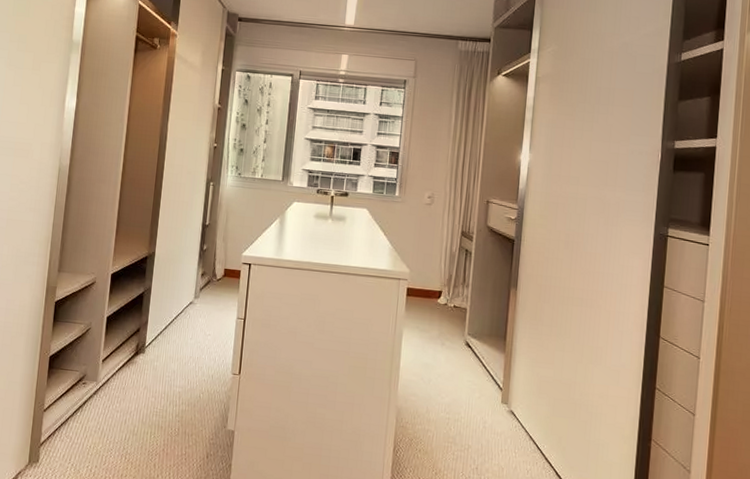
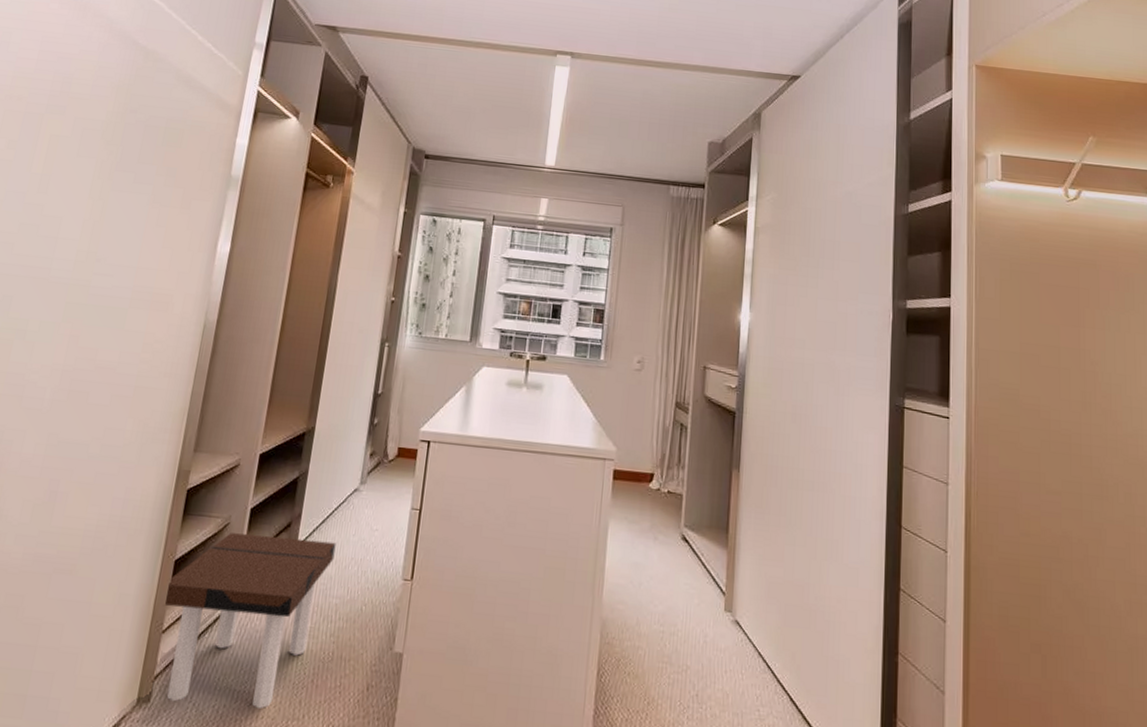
side table: none [44,336,177,470] -> present [165,533,336,710]

